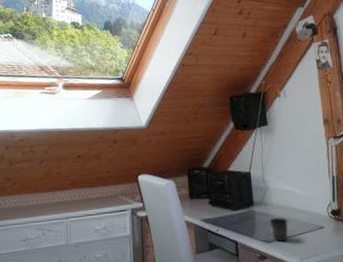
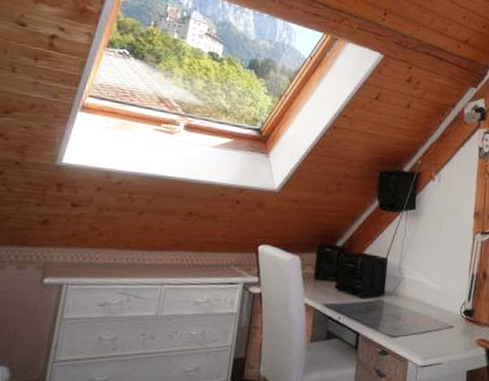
mug: present [269,217,289,242] -> none [398,310,418,339]

